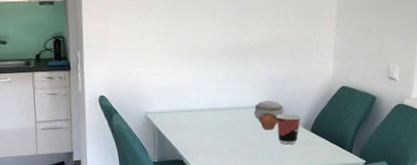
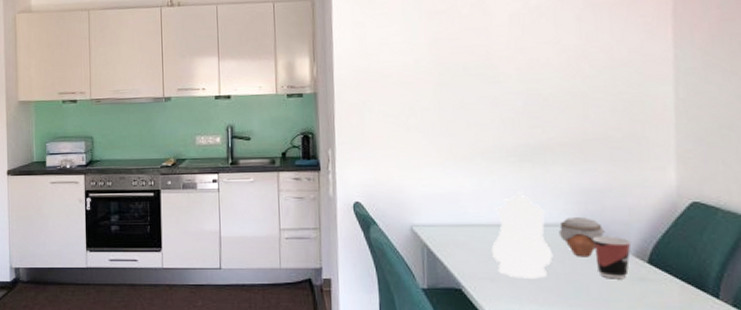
teapot: none [205,82,248,149] -> present [491,191,553,279]

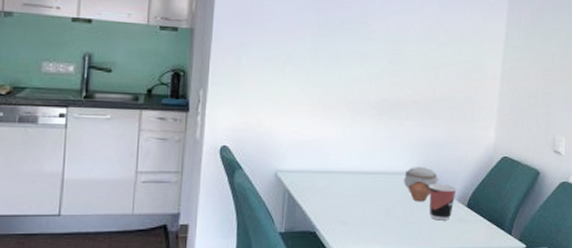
teapot: present [491,191,553,279] -> none [345,142,396,221]

